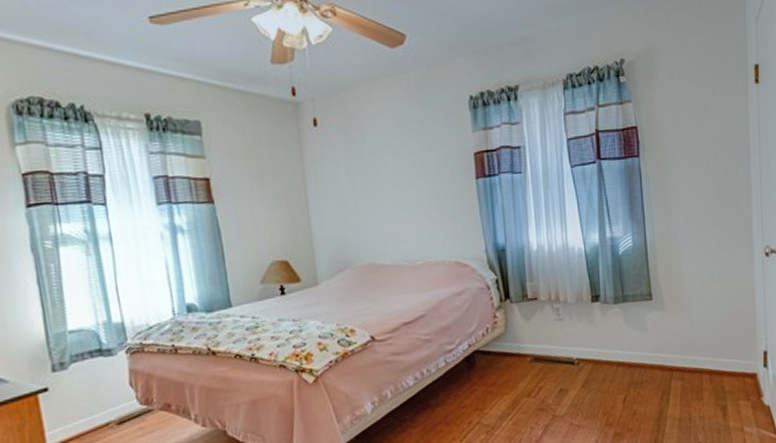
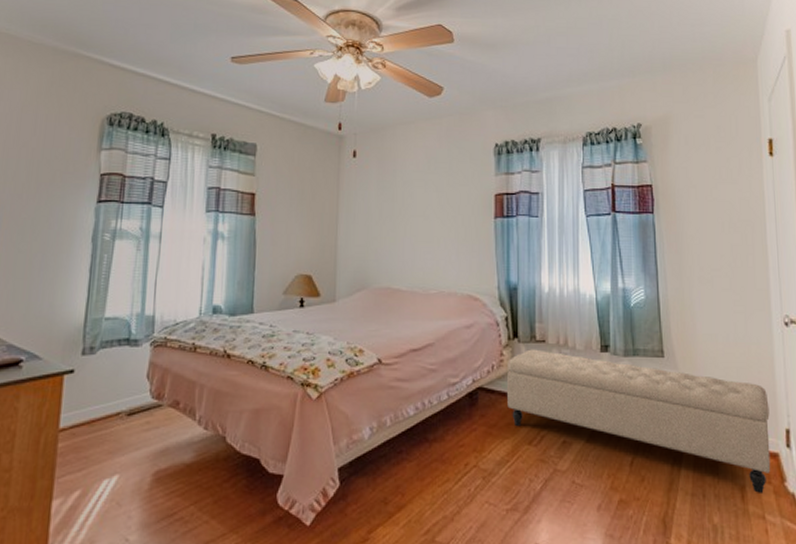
bench: none [501,307,750,410] -> present [507,349,771,493]

